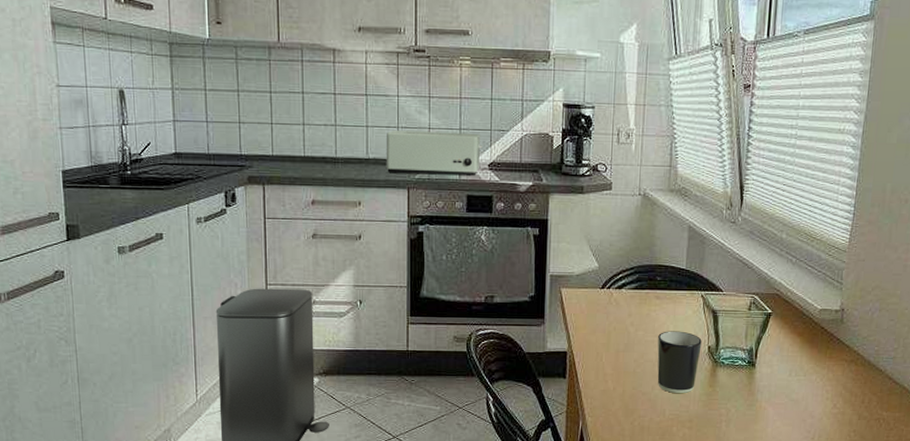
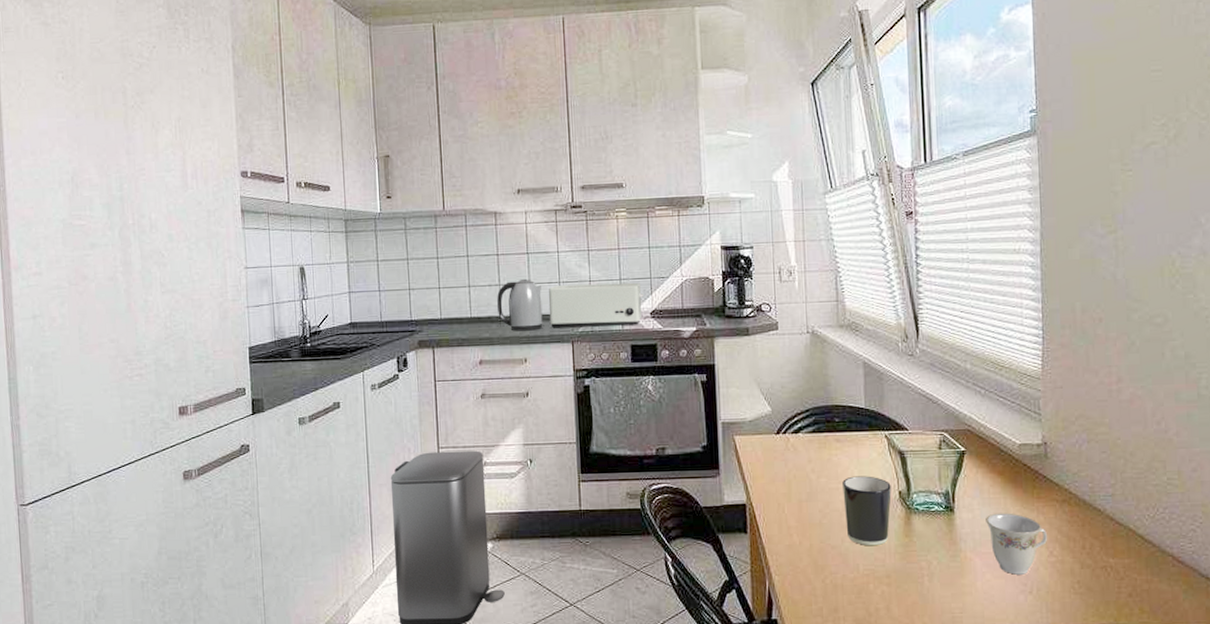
kettle: none [333,122,379,174] -> present [497,279,543,331]
teacup: none [782,369,834,423] -> present [986,513,1048,575]

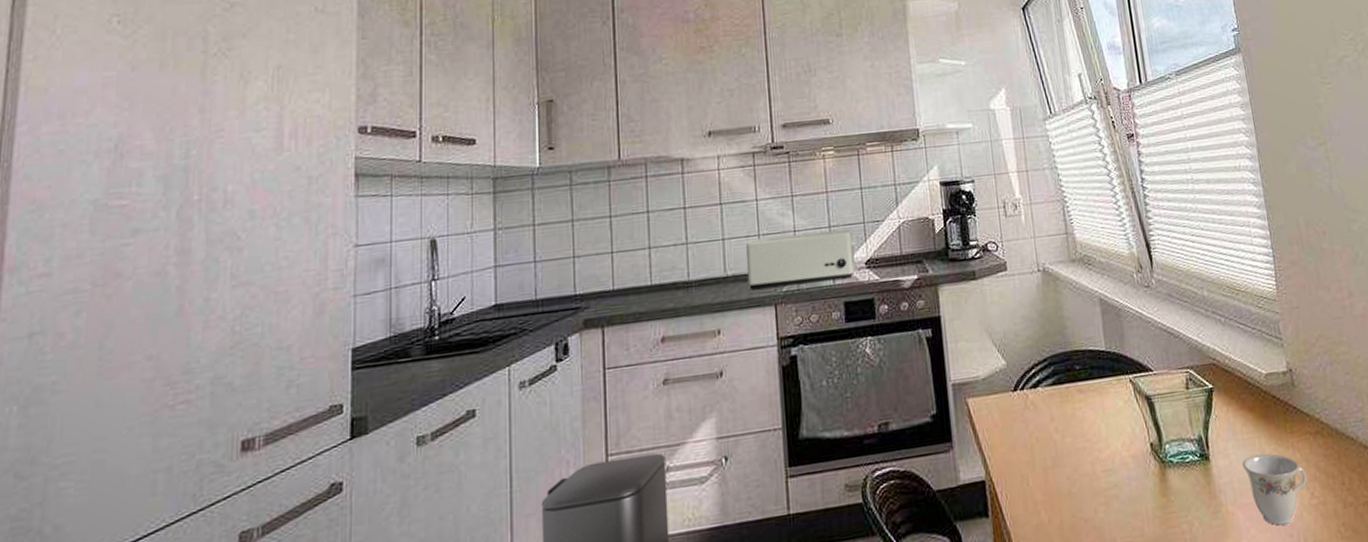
kettle: present [497,279,543,331] -> none [684,234,740,298]
mug: present [843,476,892,546] -> none [1089,429,1145,514]

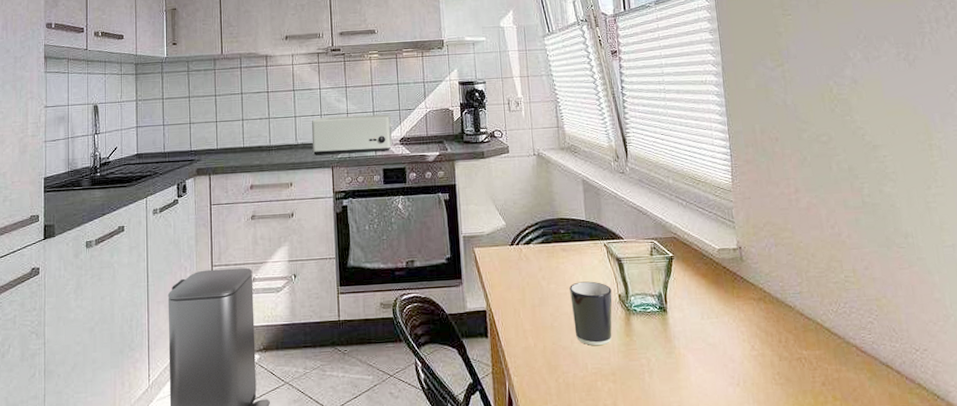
mug: none [1089,429,1145,514] -> present [569,281,613,346]
teacup: present [1242,453,1308,526] -> none [694,311,749,369]

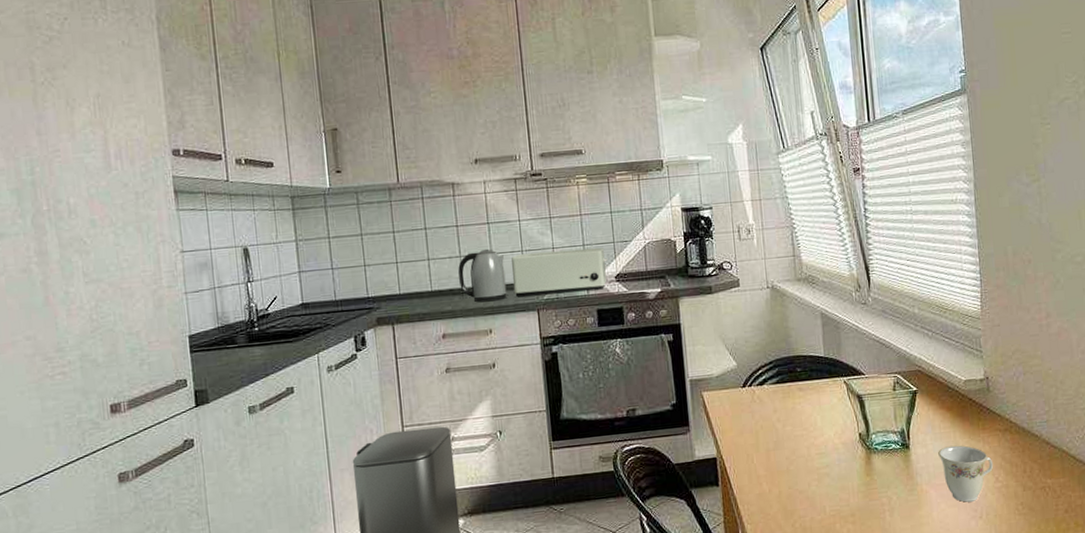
kettle: none [267,113,307,159] -> present [458,249,507,303]
mug: present [569,281,613,346] -> none [807,421,853,488]
teacup: none [694,311,749,369] -> present [938,445,994,503]

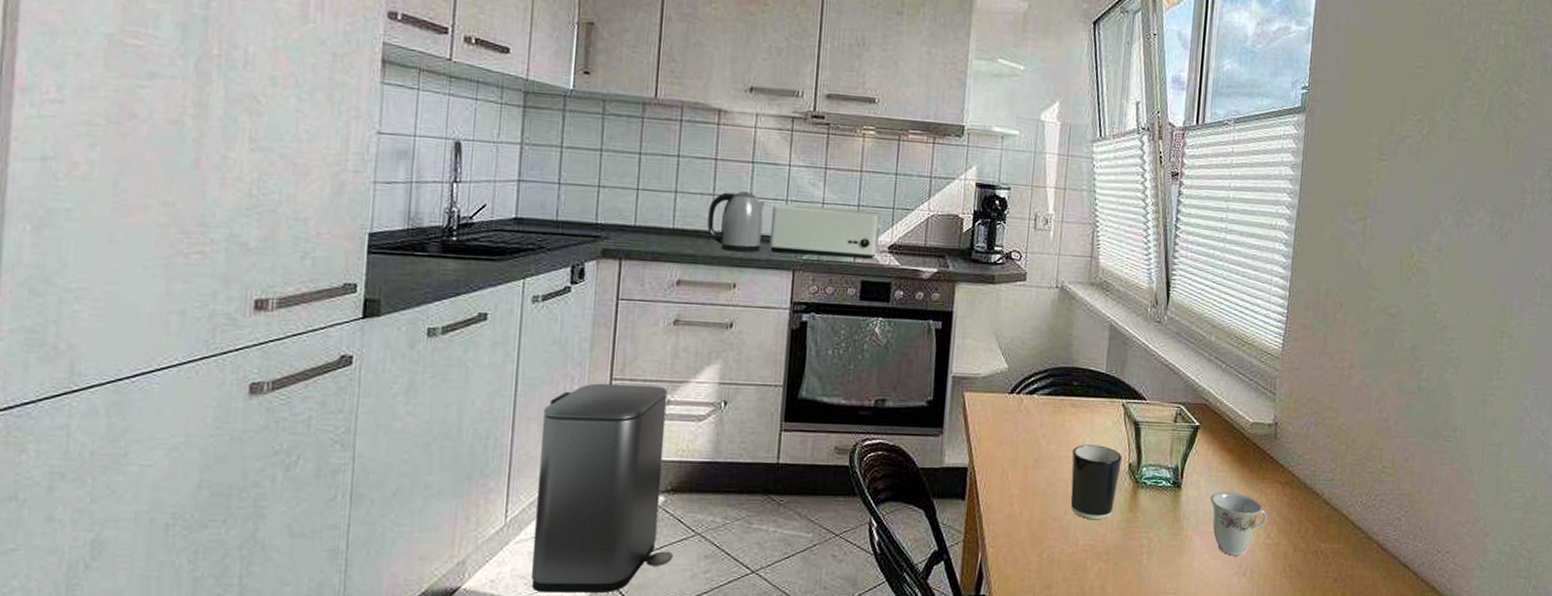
mug: none [807,421,853,488] -> present [1070,444,1122,520]

